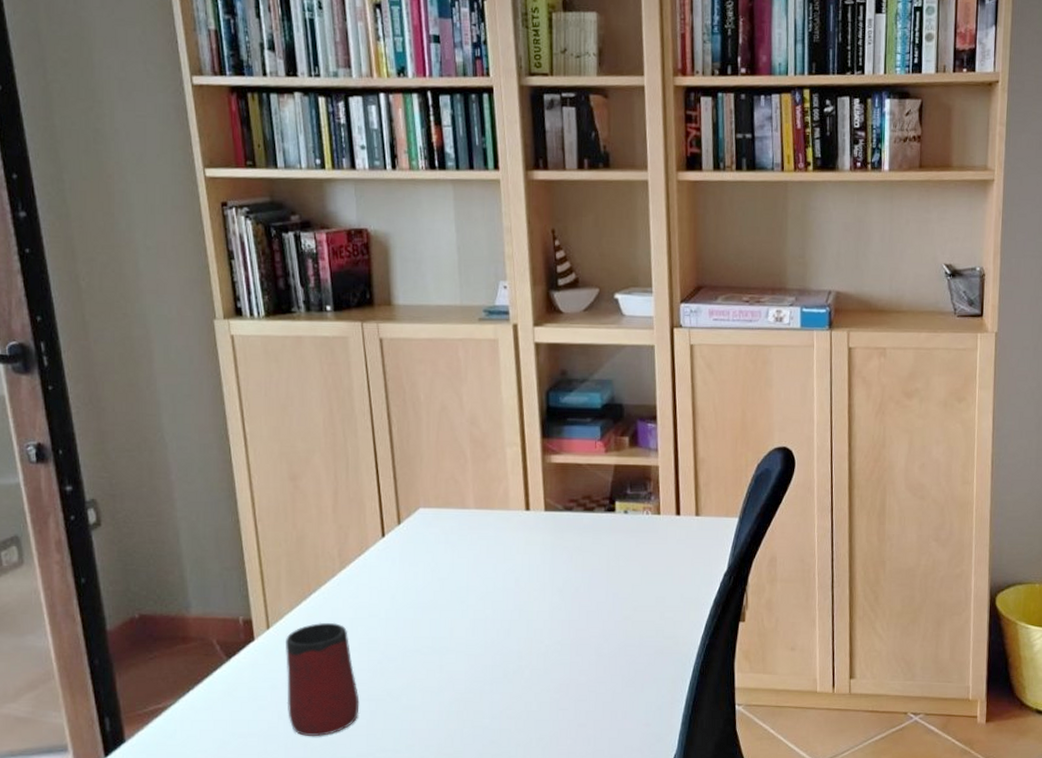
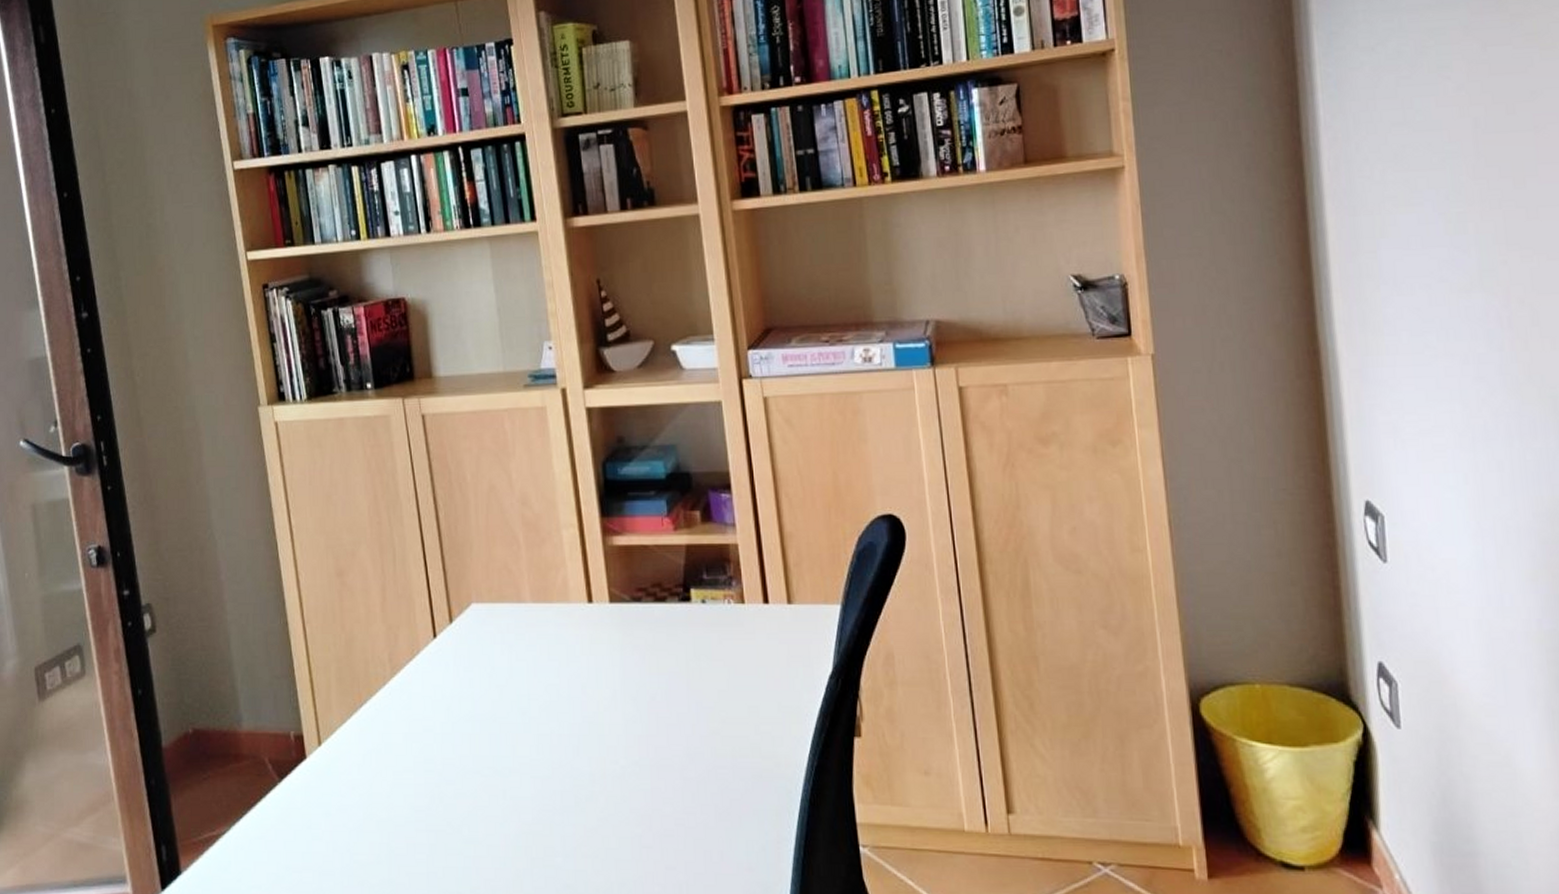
mug: present [286,622,360,736] -> none [338,737,418,873]

